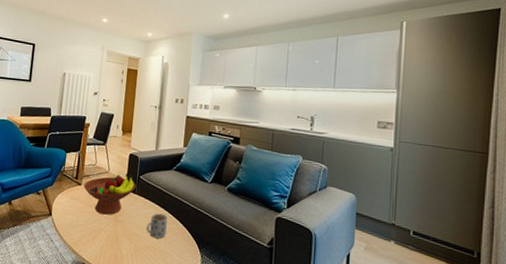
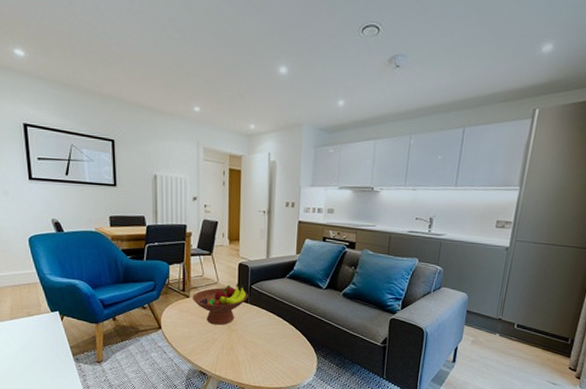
mug: present [146,213,168,239] -> none [262,321,282,344]

